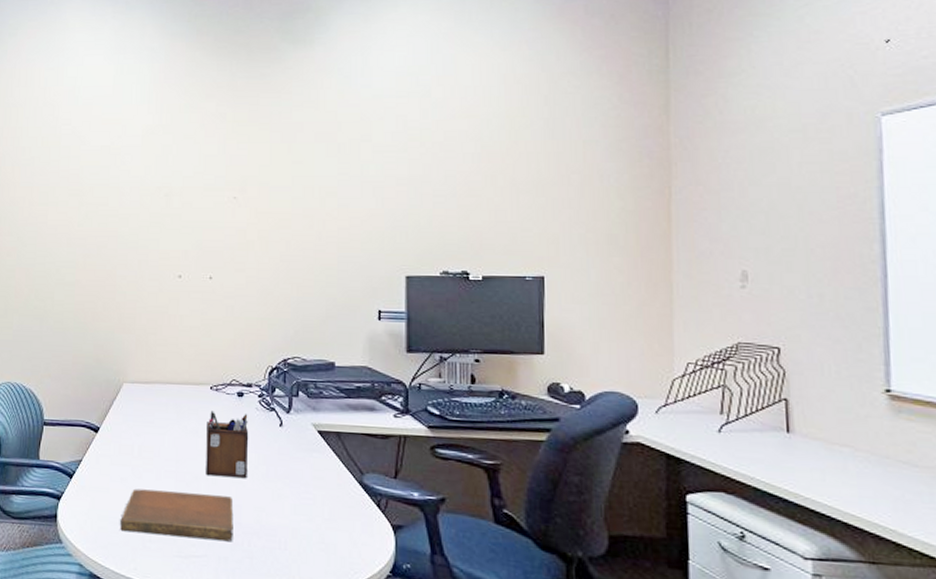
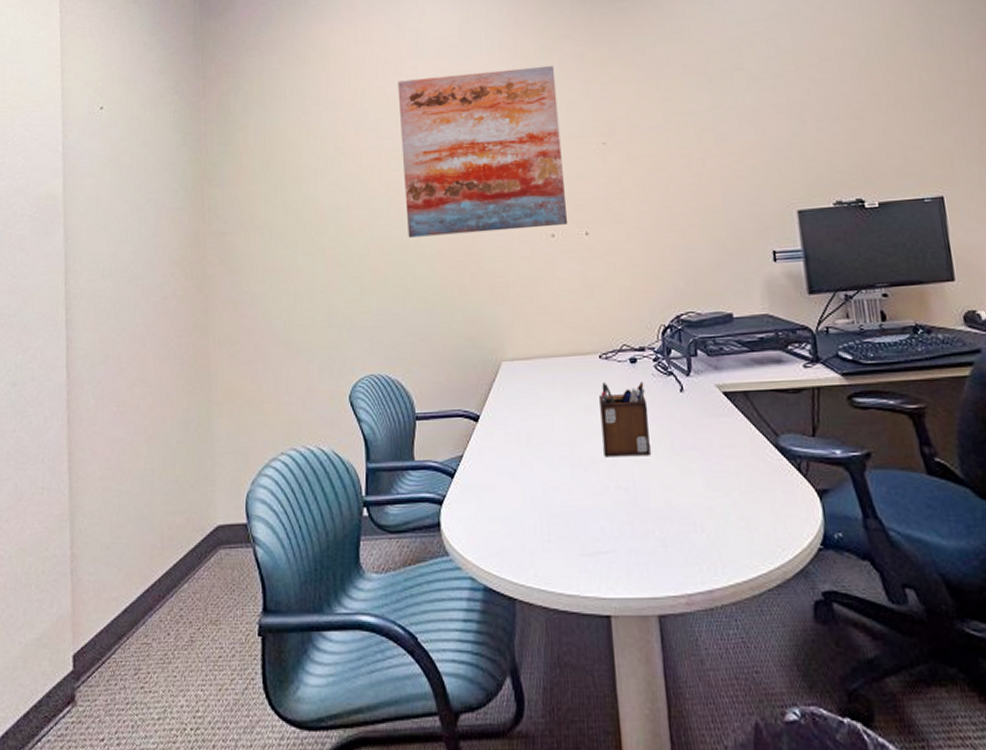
wall art: none [51,121,197,268] -> present [397,65,568,238]
notebook: present [120,488,234,542] -> none [513,478,643,534]

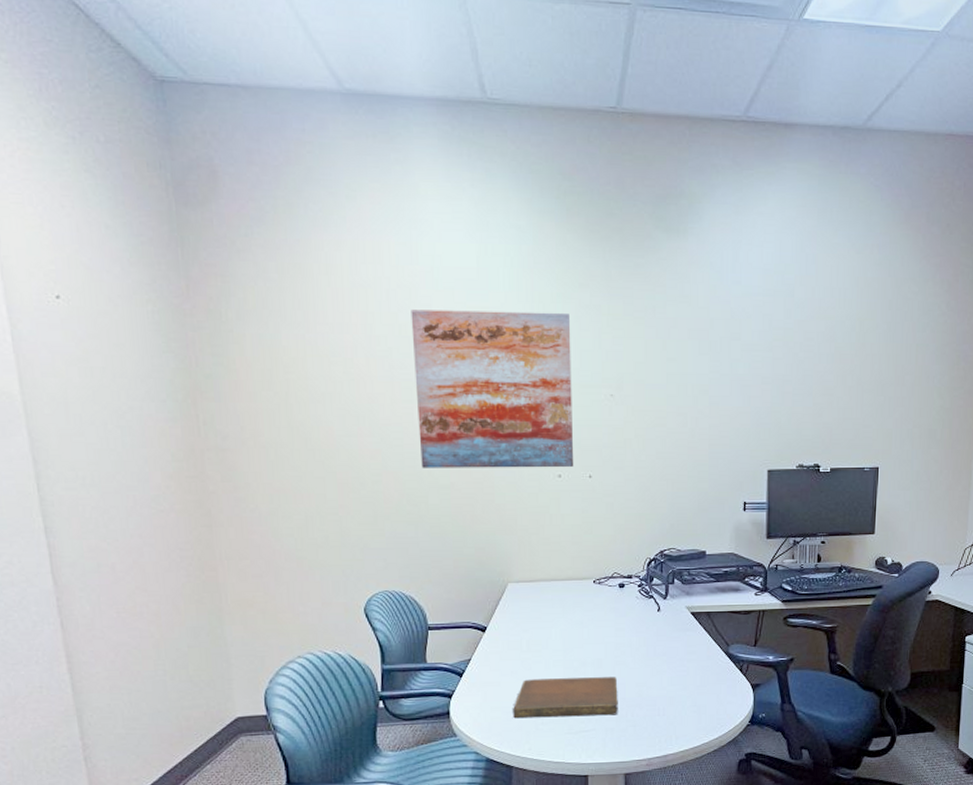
notebook: none [513,478,643,534] -> present [513,677,618,719]
desk organizer: present [599,382,651,458] -> none [591,602,630,661]

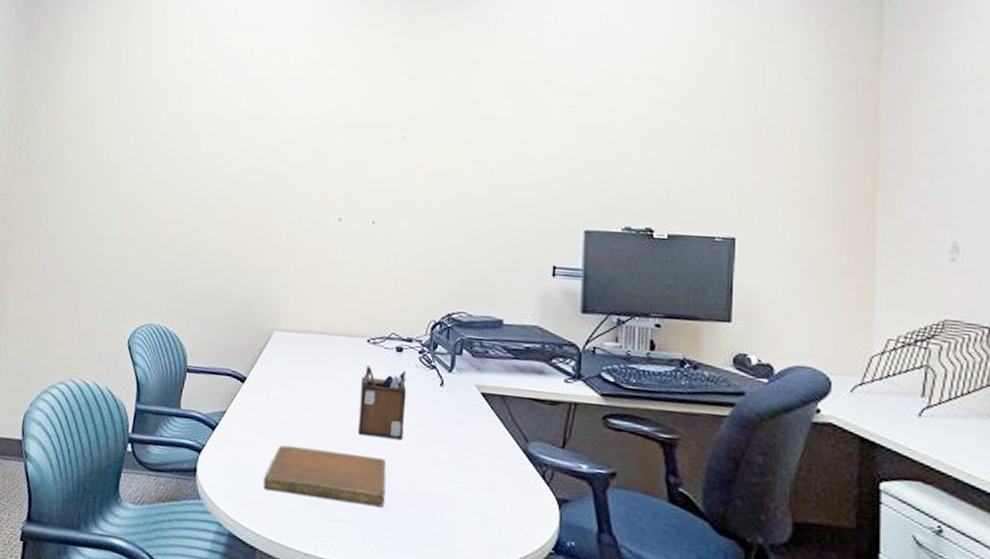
wall art: present [411,309,574,468] -> none [202,49,366,211]
desk organizer: none [591,602,630,661] -> present [358,365,407,439]

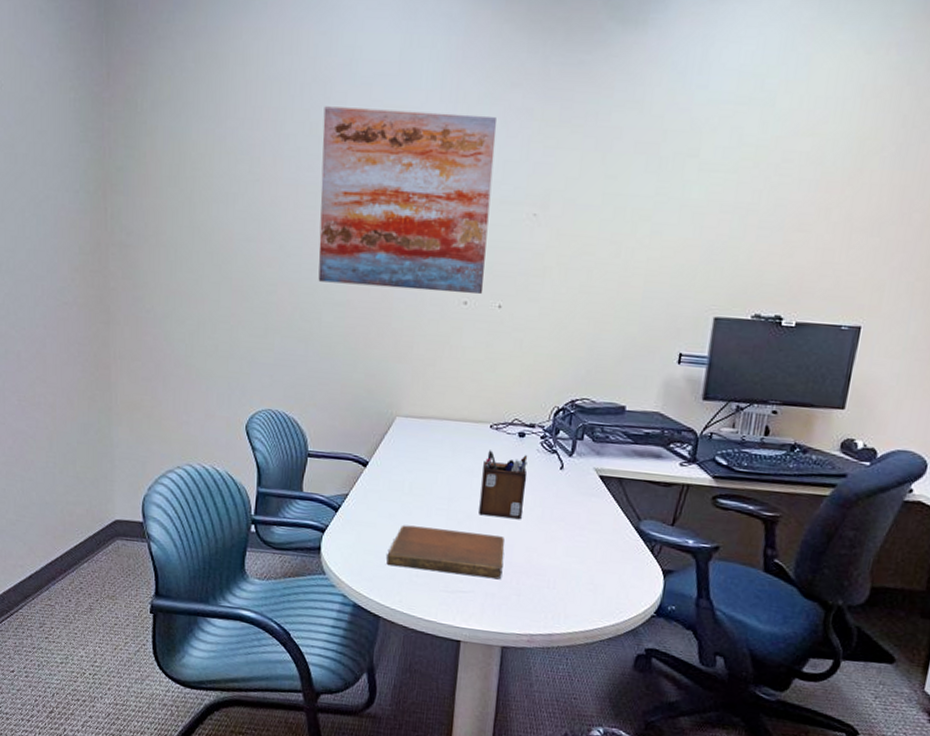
wall art: none [202,49,366,211] -> present [318,106,497,294]

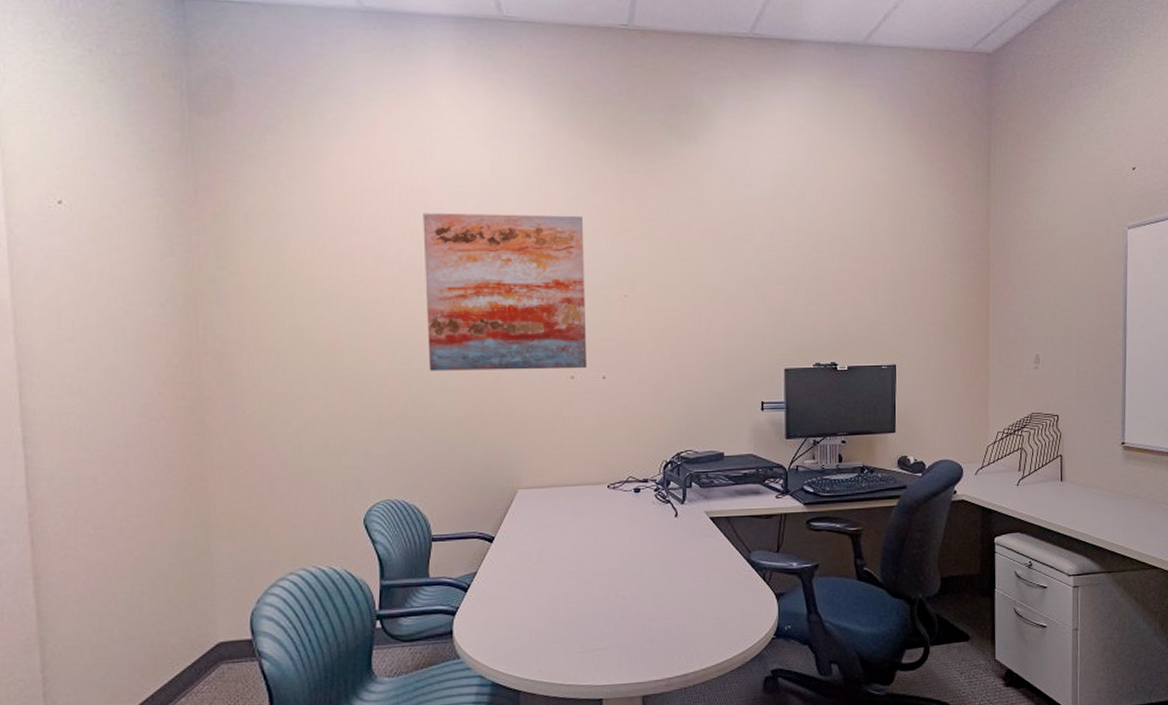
notebook: present [386,525,505,580] -> none [521,588,635,637]
desk organizer: present [479,450,528,519] -> none [605,508,647,572]

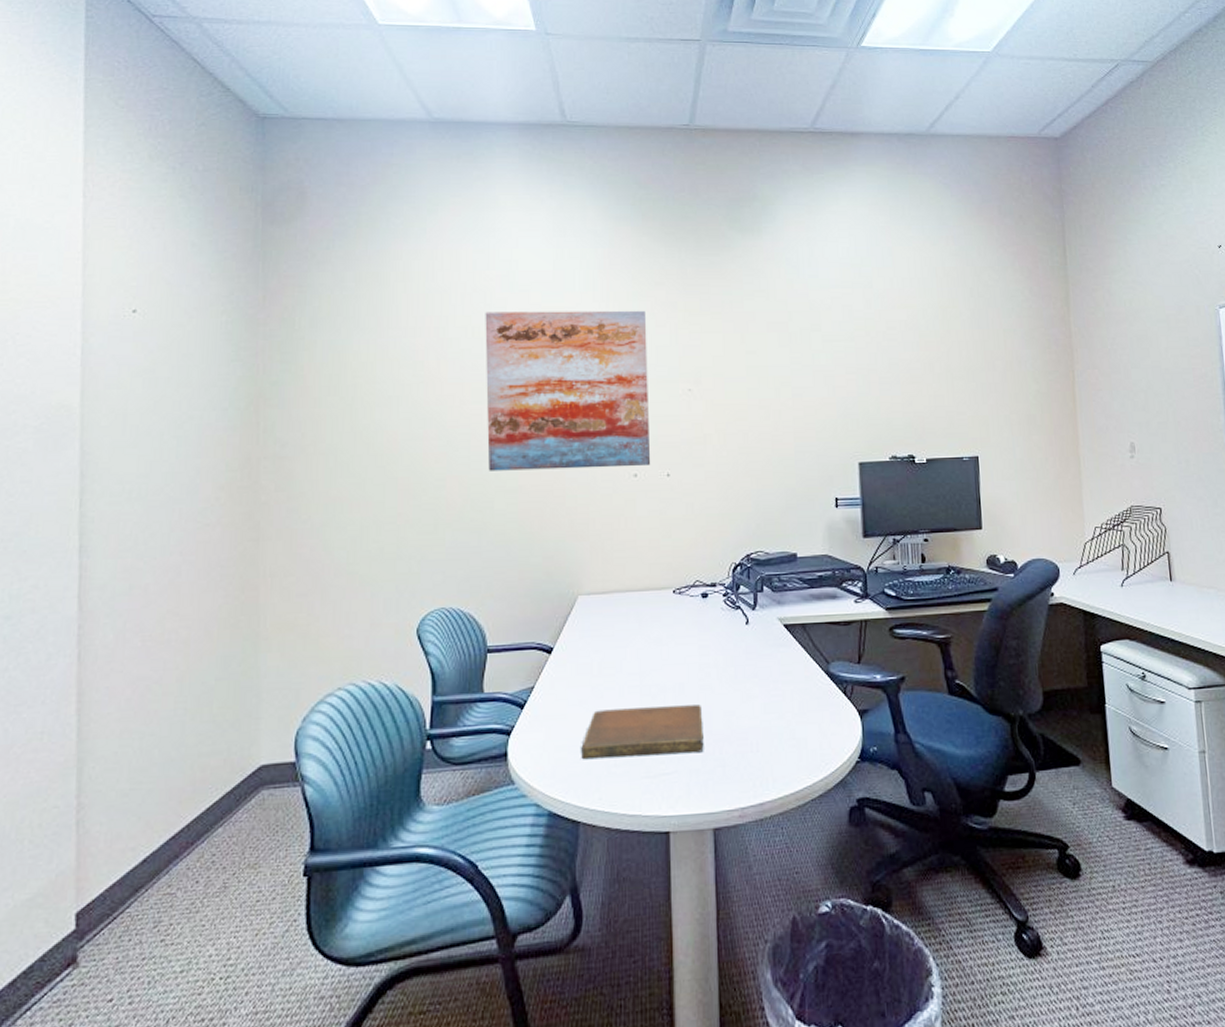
notebook: none [521,588,635,637] -> present [581,704,704,760]

